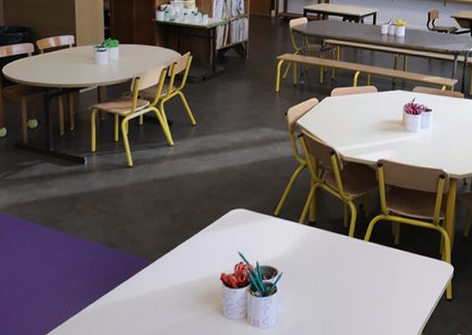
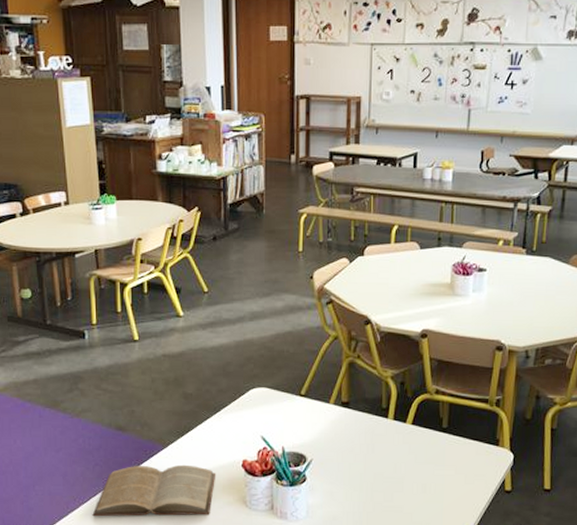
book: none [82,278,197,327] -> present [92,464,216,517]

